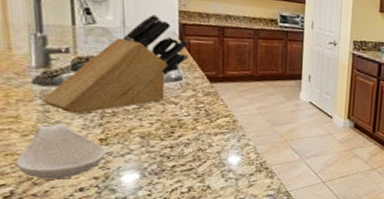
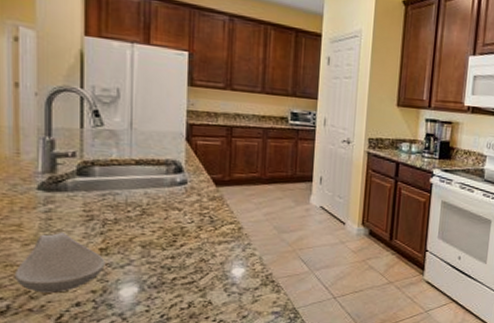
knife block: present [41,14,189,114] -> none [45,115,196,222]

